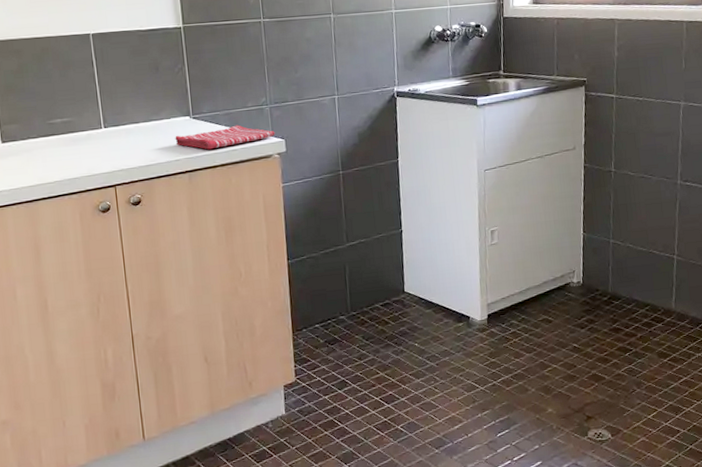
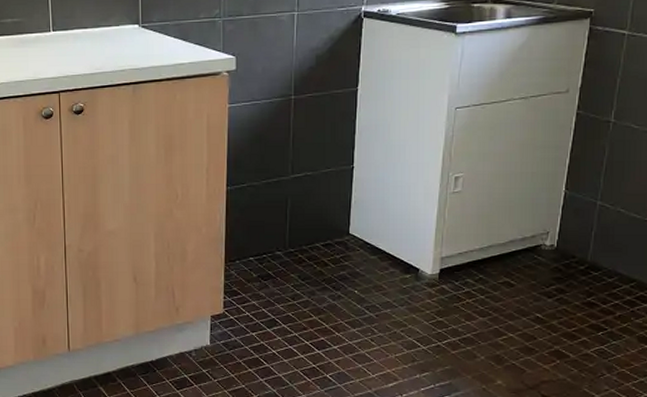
dish towel: present [175,125,275,150] -> none [122,37,226,62]

